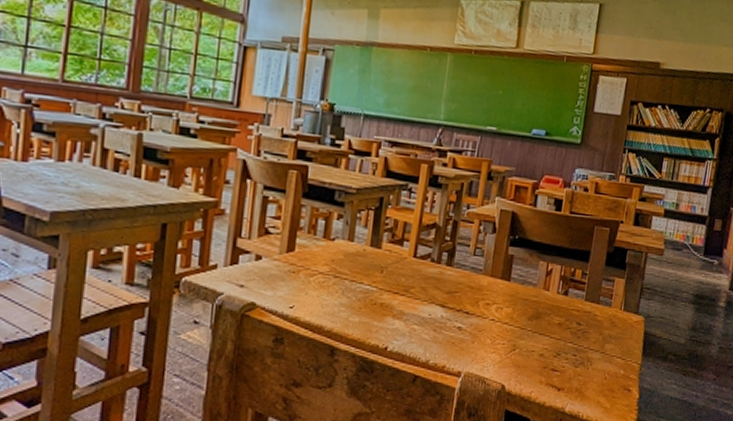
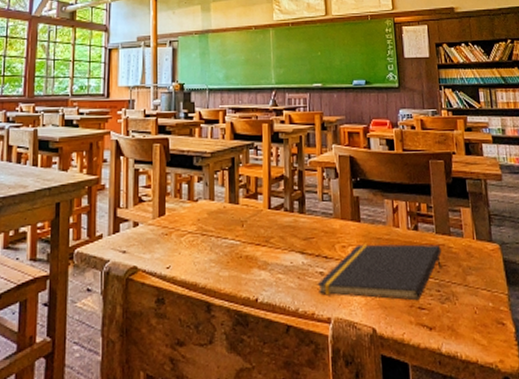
notepad: none [453,303,587,363] -> present [317,244,442,301]

